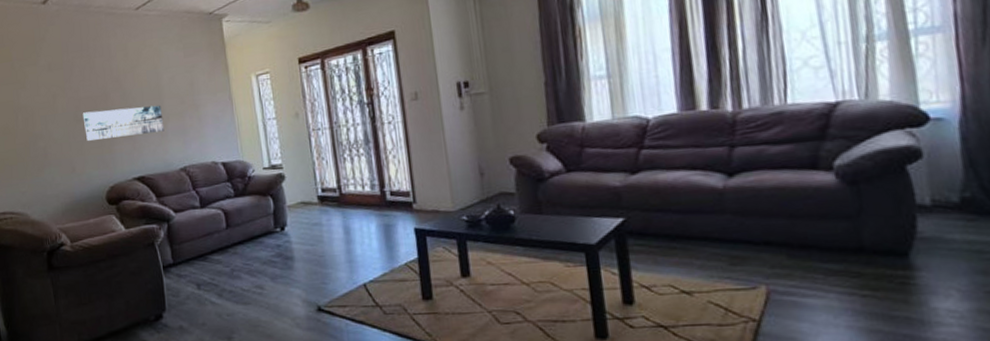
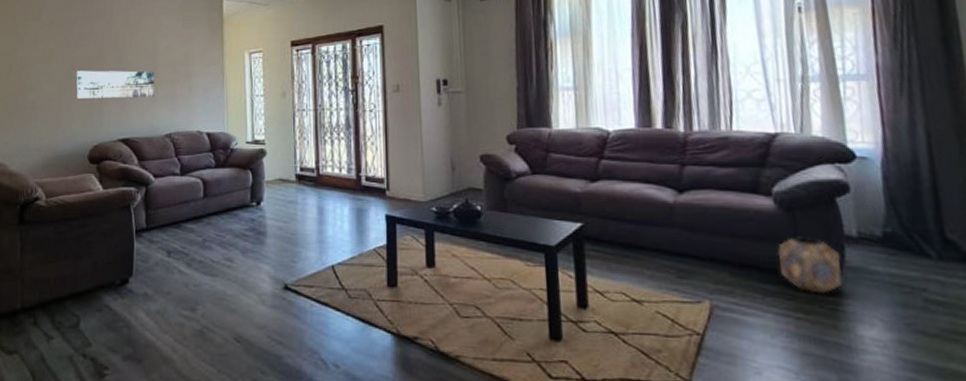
planter: none [840,210,914,269] -> present [777,237,843,294]

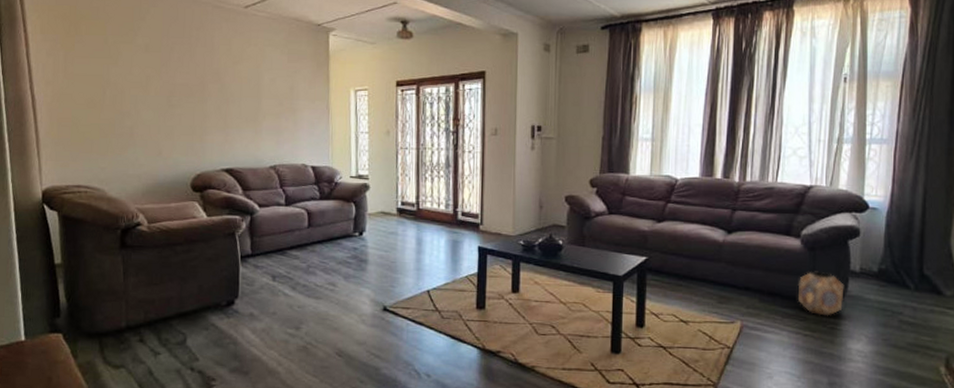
wall art: present [76,70,155,98] -> none [176,98,259,129]

